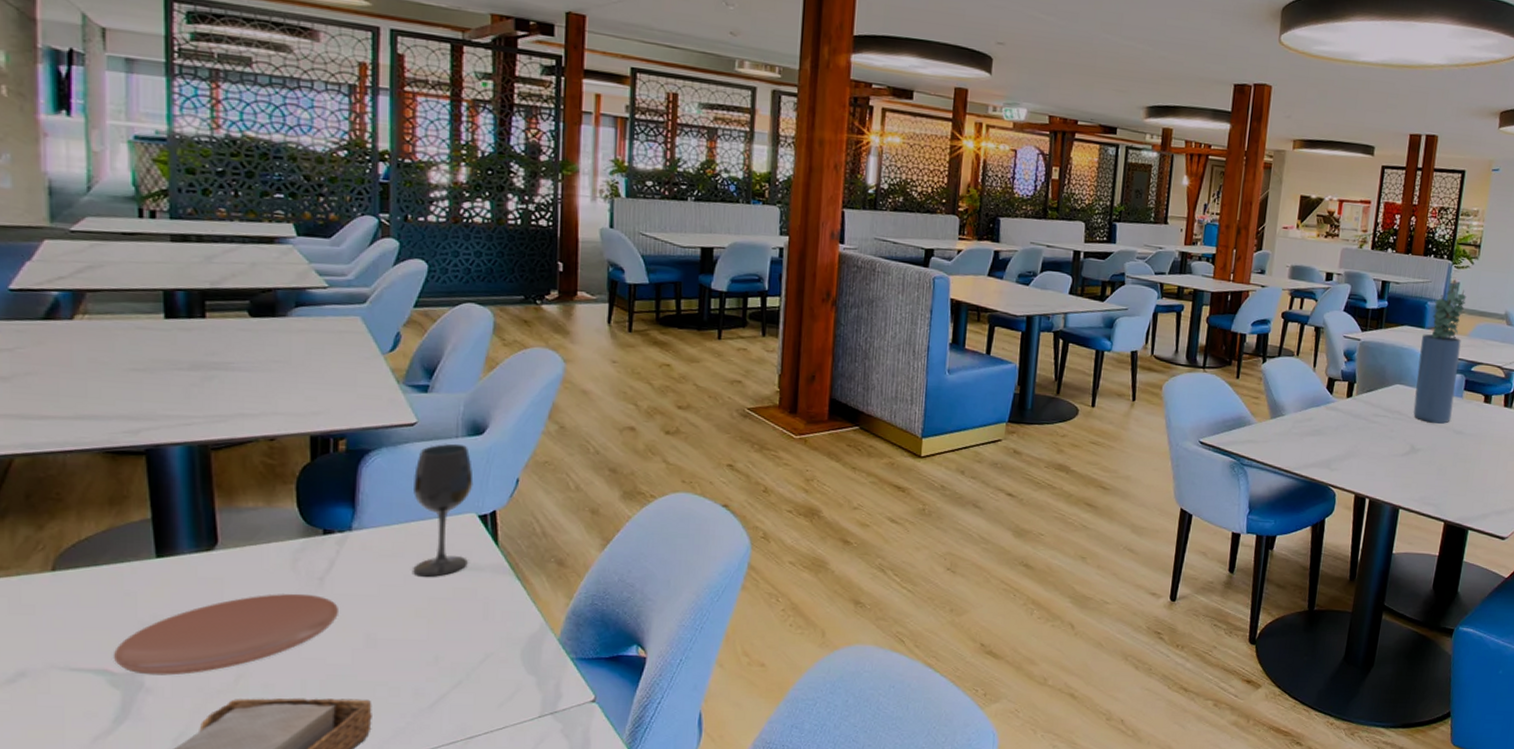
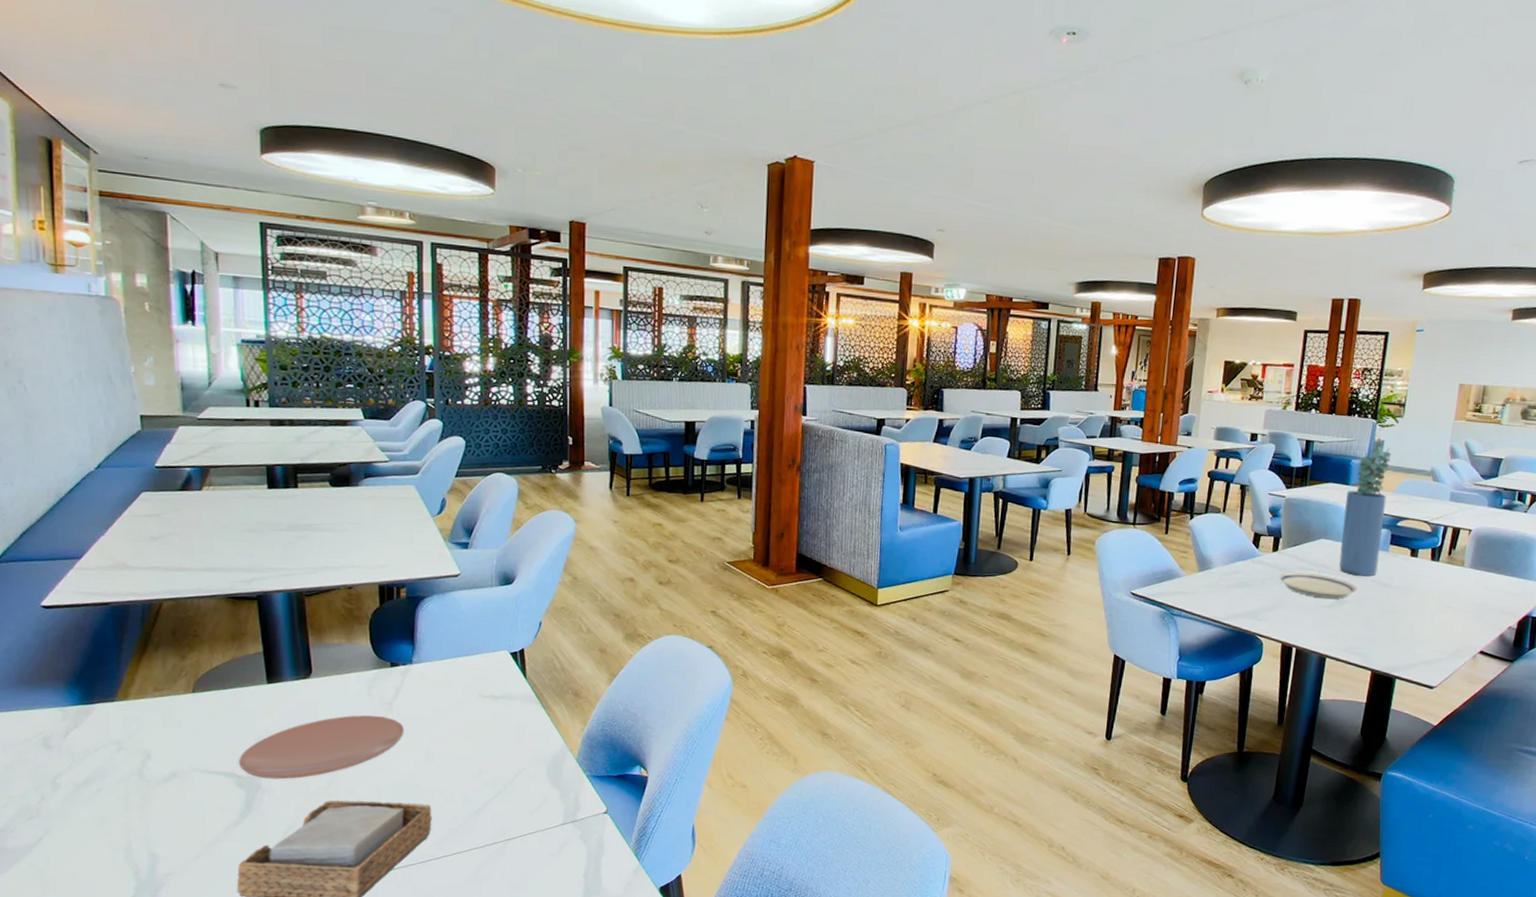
wine glass: present [412,443,474,577] -> none [458,591,506,704]
plate: none [1352,418,1432,447] -> present [1278,571,1358,599]

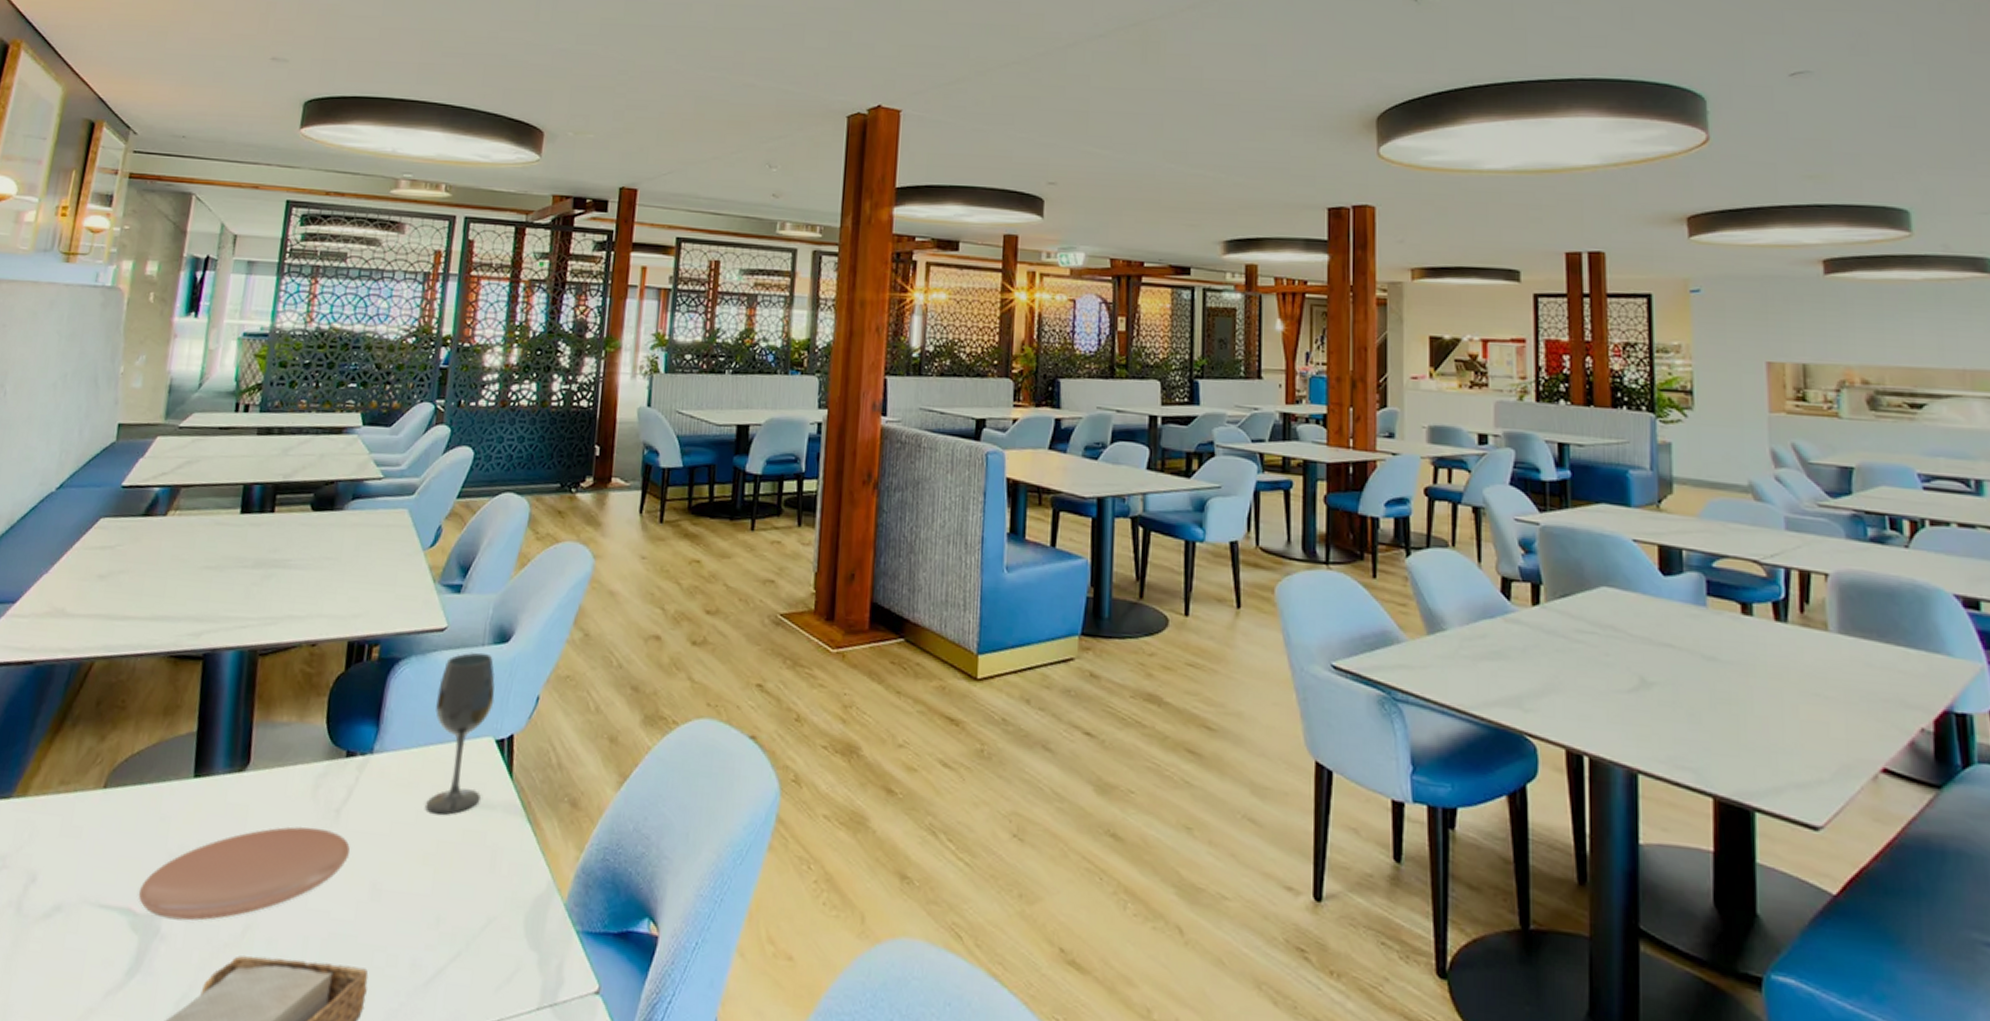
wine glass: none [458,591,506,704] -> present [426,652,495,814]
plate: present [1278,571,1358,599] -> none [1546,636,1669,679]
vase: present [1338,438,1392,577] -> none [1628,439,1694,645]

